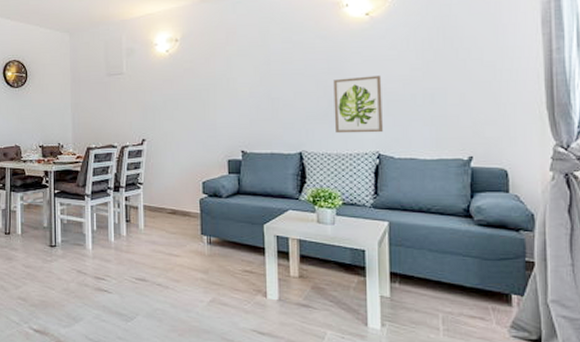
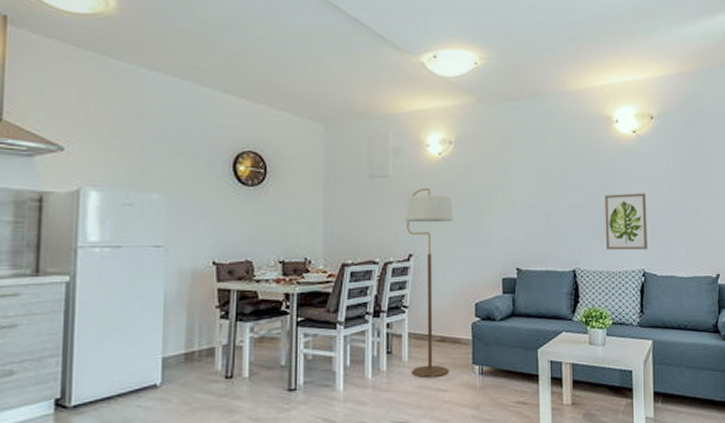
floor lamp: none [138,81,181,243] -> present [405,187,454,378]

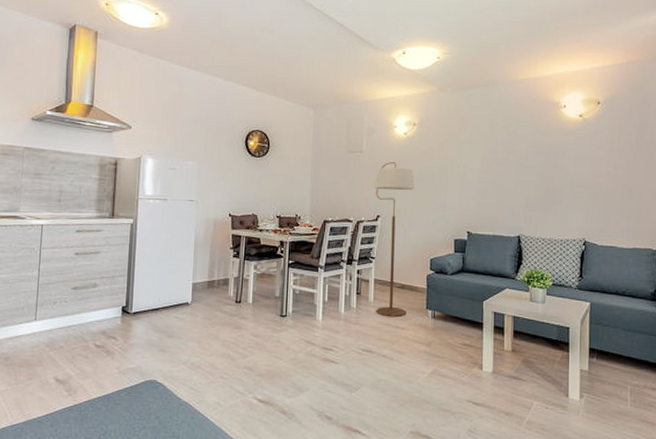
wall art: present [605,193,647,251] -> none [549,170,590,222]

